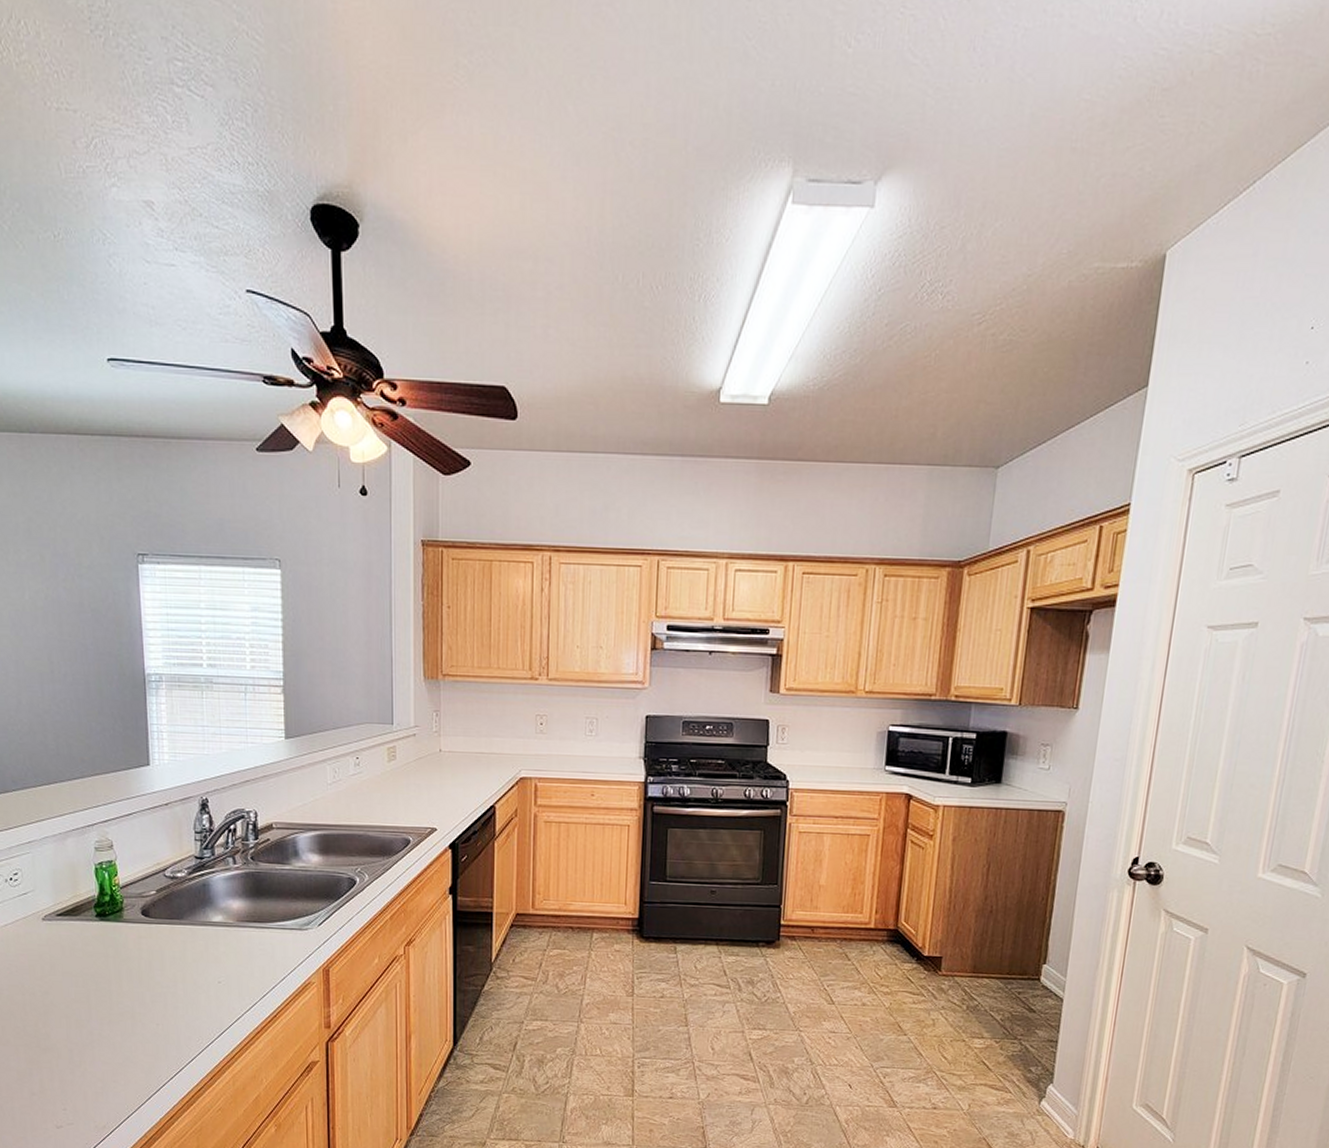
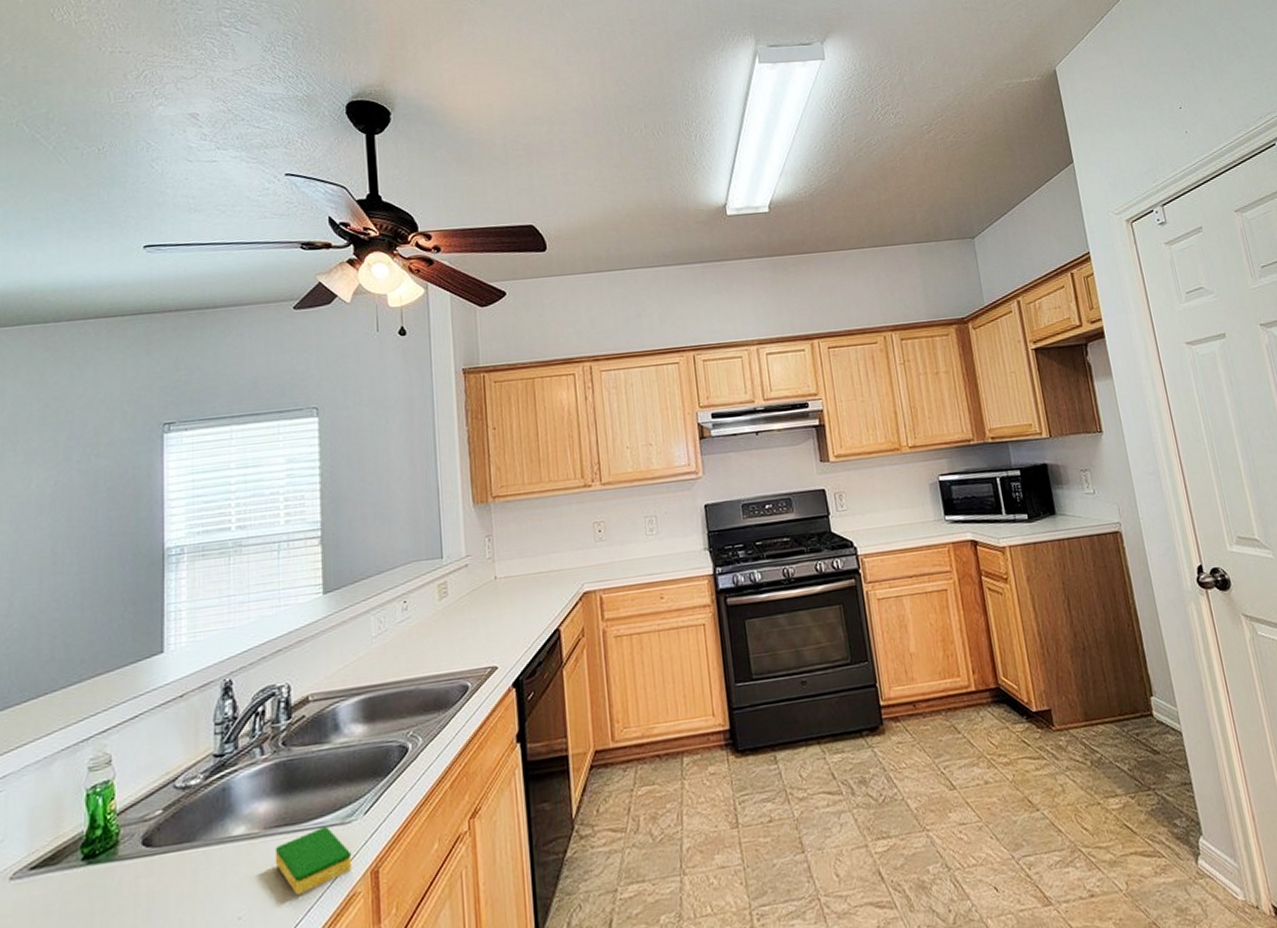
dish sponge: none [246,928,308,975] -> present [274,825,353,896]

